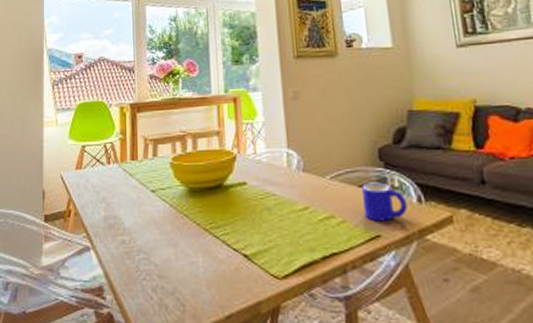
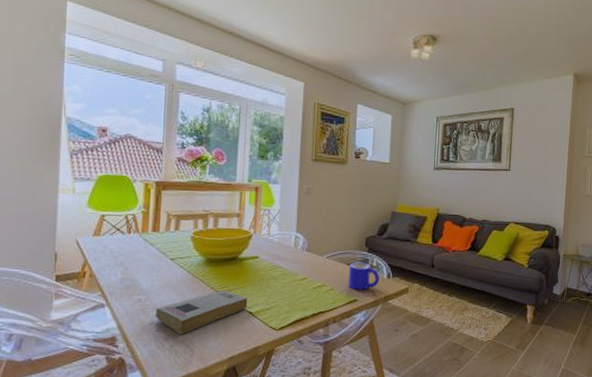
book: none [141,226,241,286] -> present [155,289,248,336]

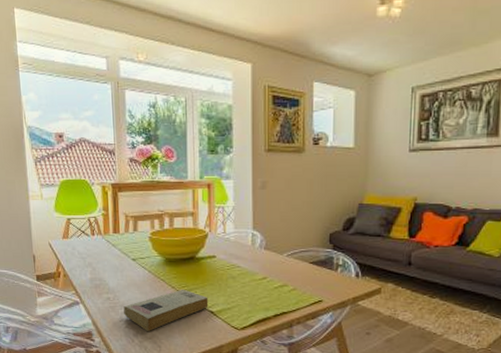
mug: present [348,262,380,290] -> none [312,260,347,290]

